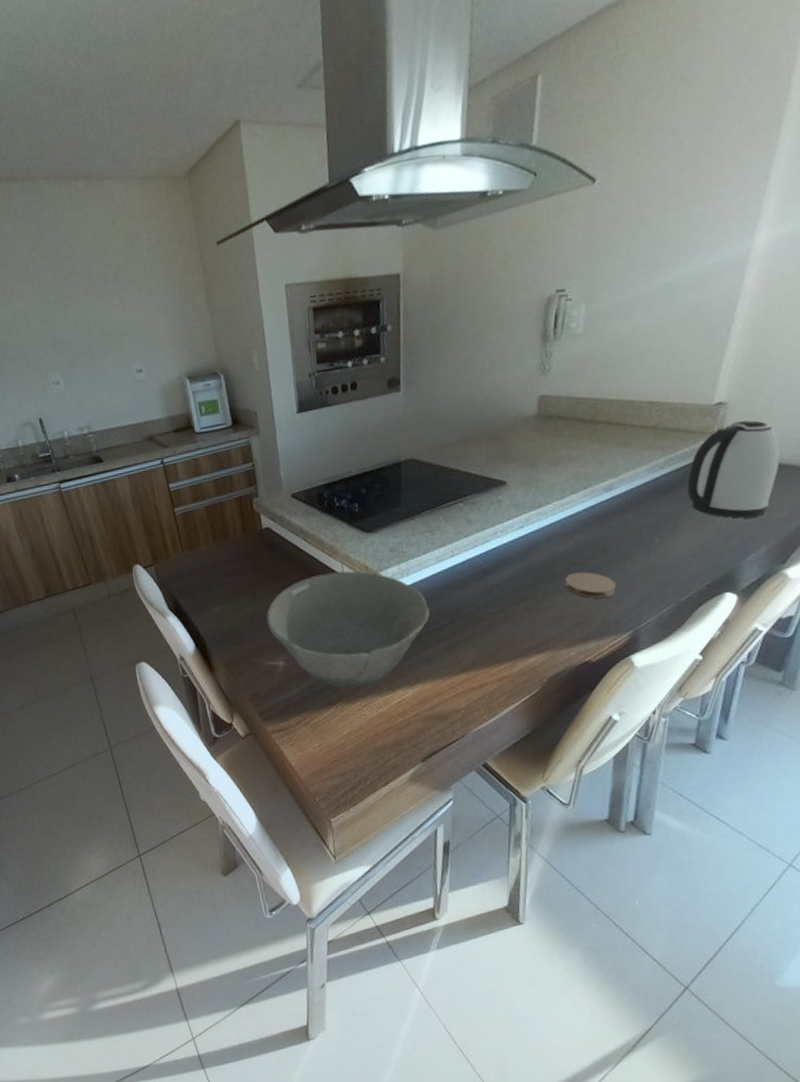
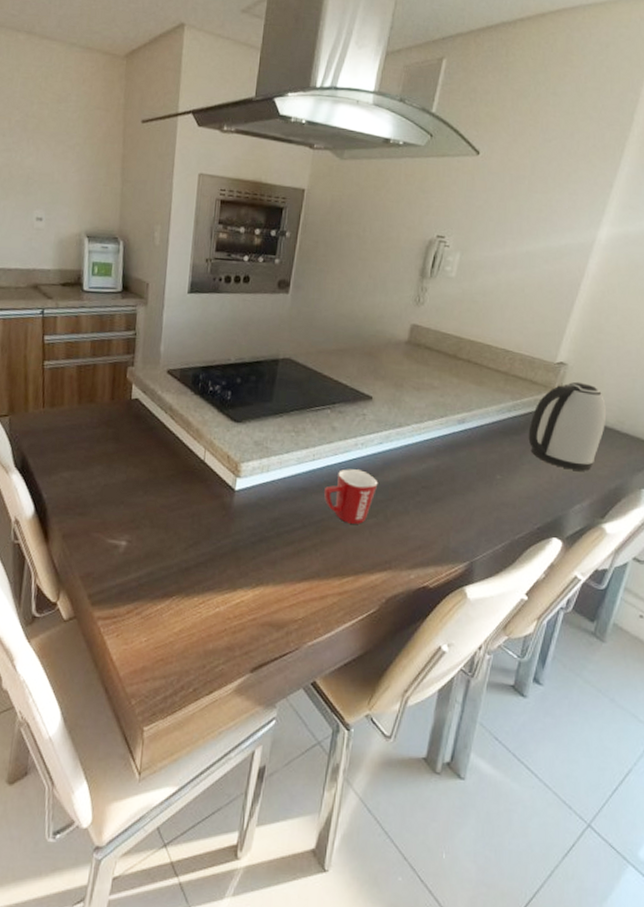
bowl: present [267,570,430,688] -> none [117,455,284,581]
mug: none [468,557,524,612] -> present [323,469,378,524]
coaster: present [564,572,616,598] -> none [412,496,458,525]

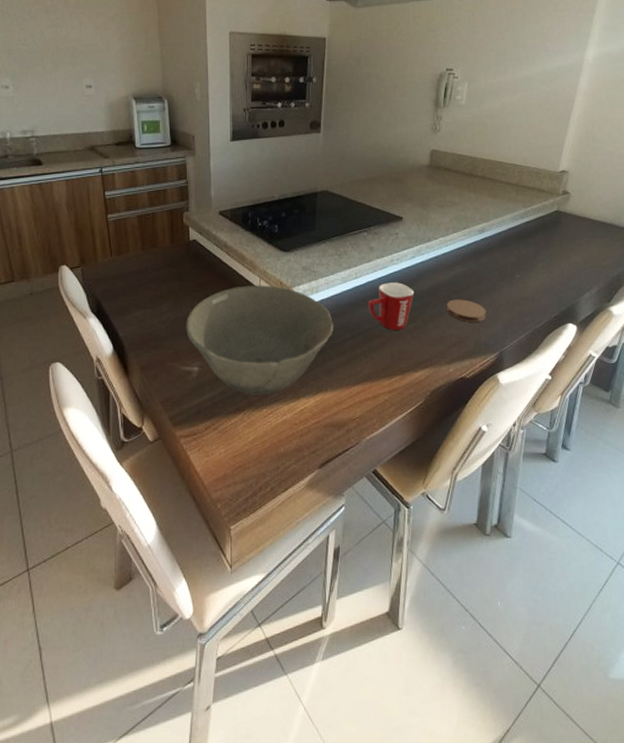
bowl: none [117,455,284,581] -> present [186,285,334,395]
coaster: none [412,496,458,525] -> present [446,299,486,322]
kettle: present [528,381,607,471] -> none [540,186,606,263]

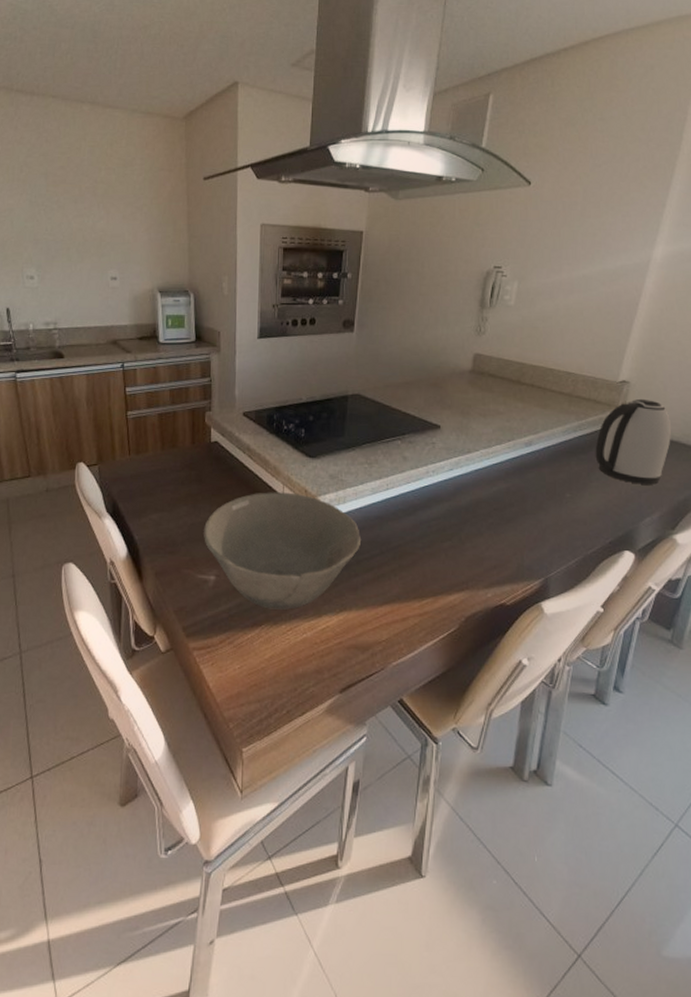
mug: present [367,282,415,330] -> none [399,496,451,548]
coaster: present [446,299,486,322] -> none [486,518,531,544]
kettle: none [540,186,606,263] -> present [595,398,672,485]

